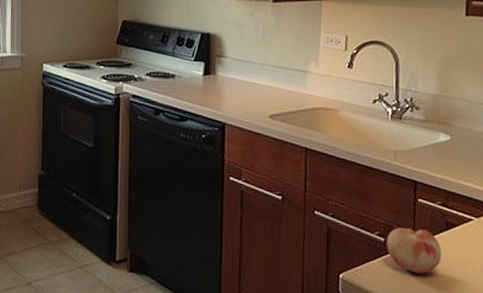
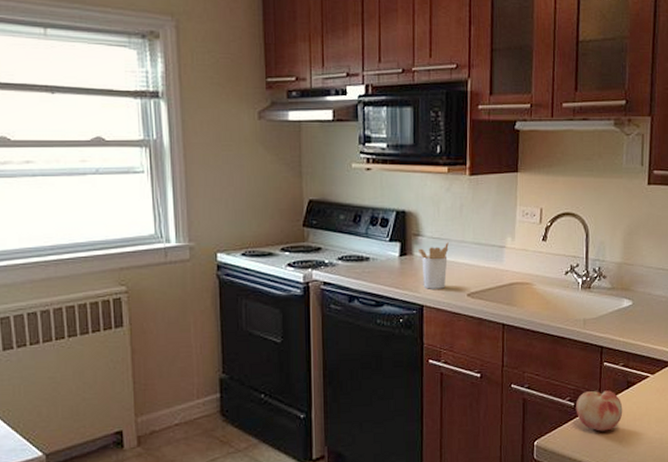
utensil holder: none [220,65,251,109] -> present [417,242,449,289]

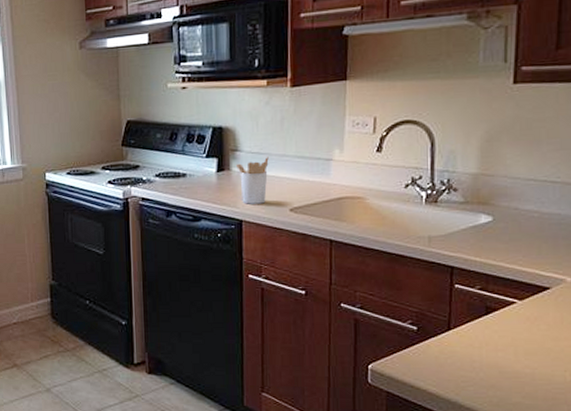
fruit: present [576,390,623,431] -> none [419,315,480,360]

